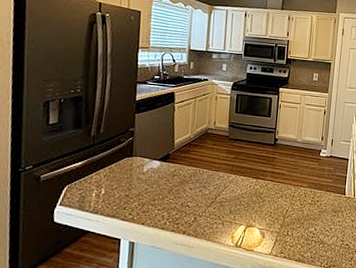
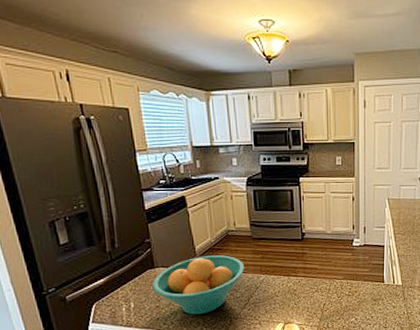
fruit bowl: none [126,150,218,208] -> present [152,255,245,315]

